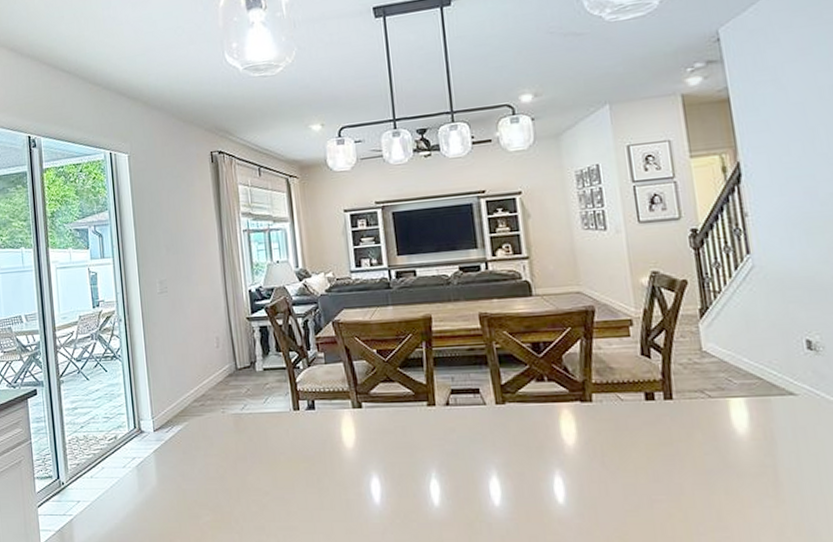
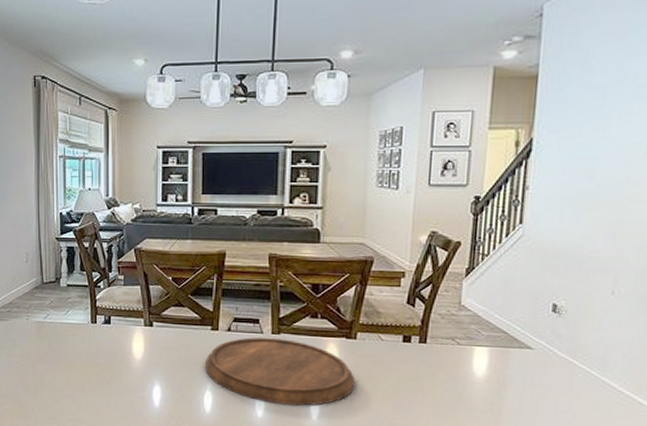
cutting board: none [426,409,601,488] -> present [205,337,355,406]

